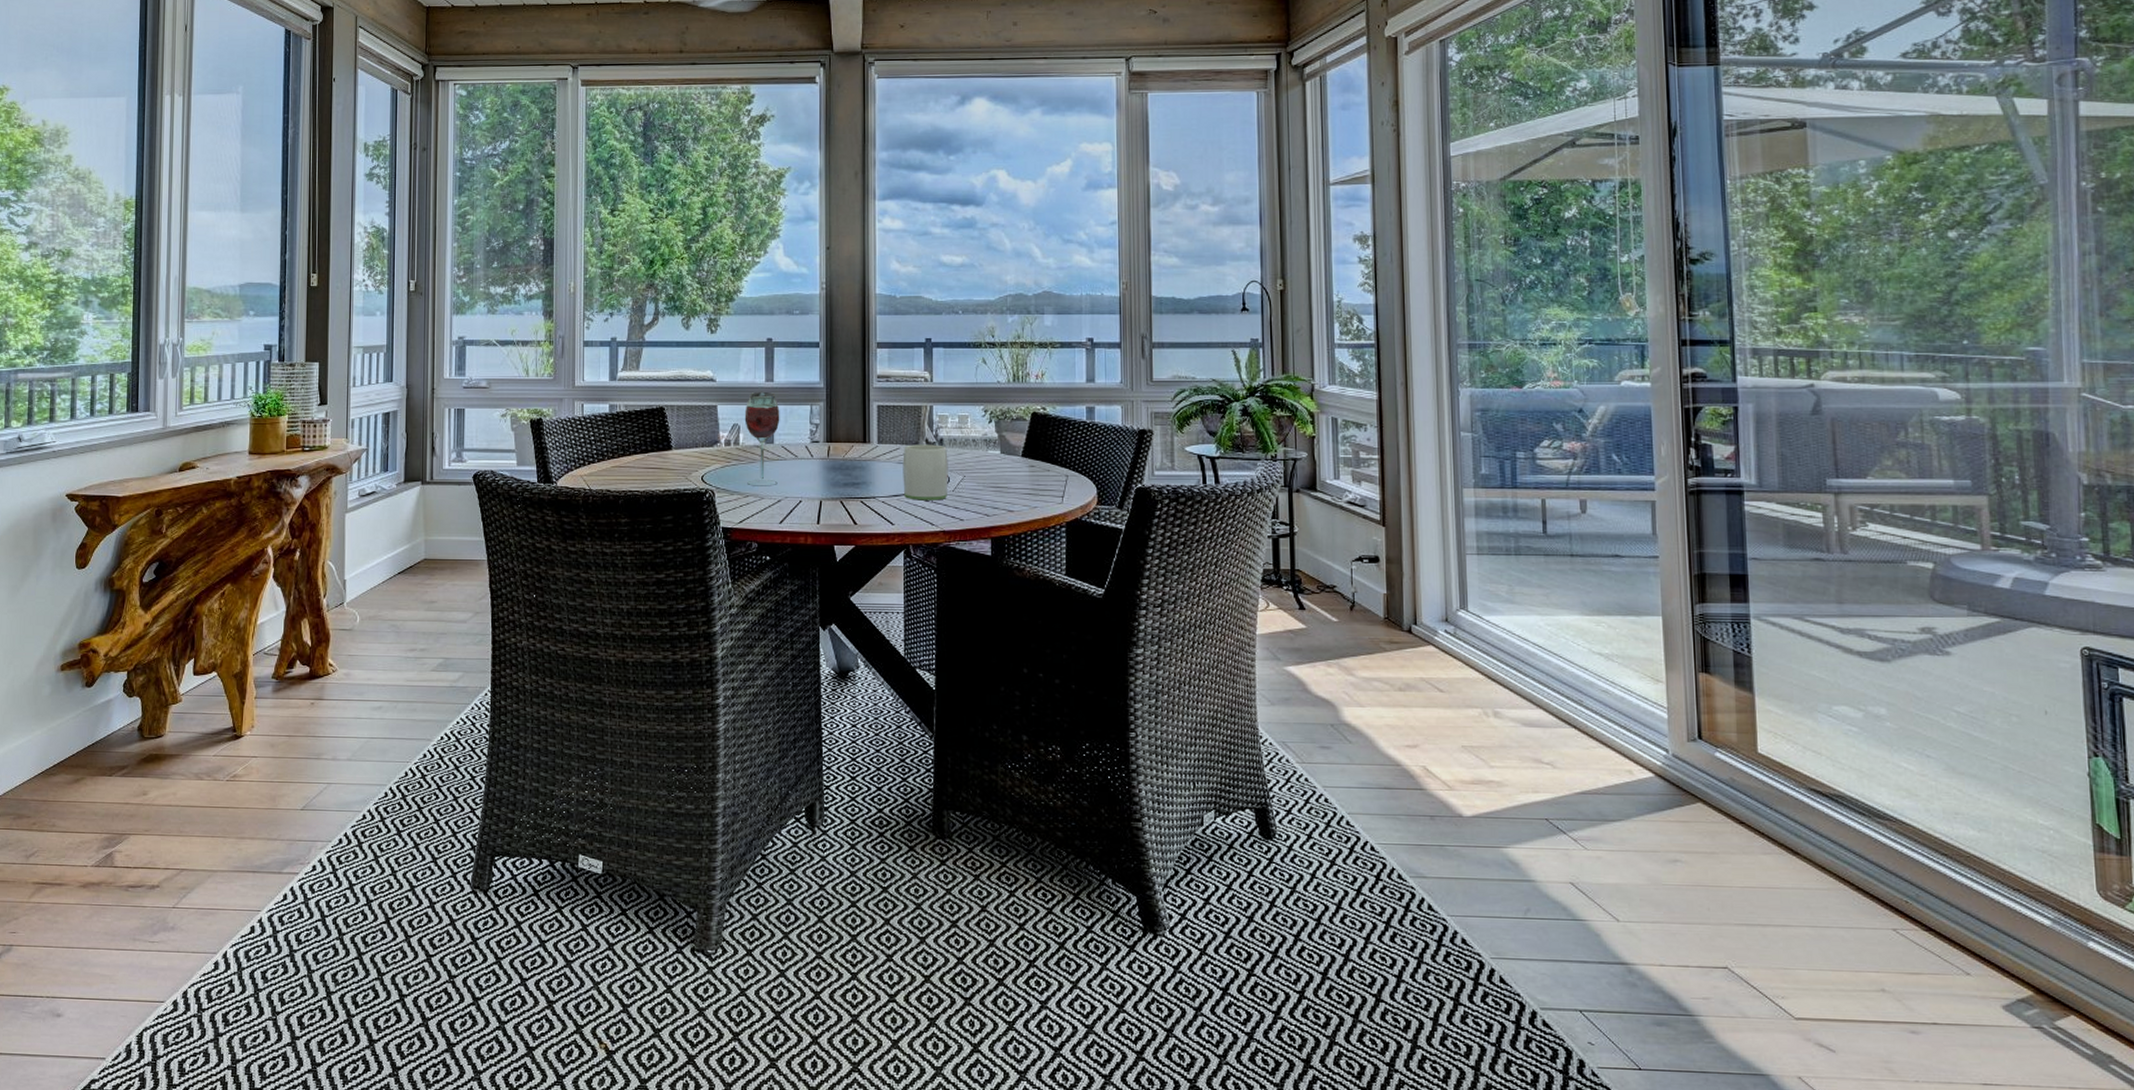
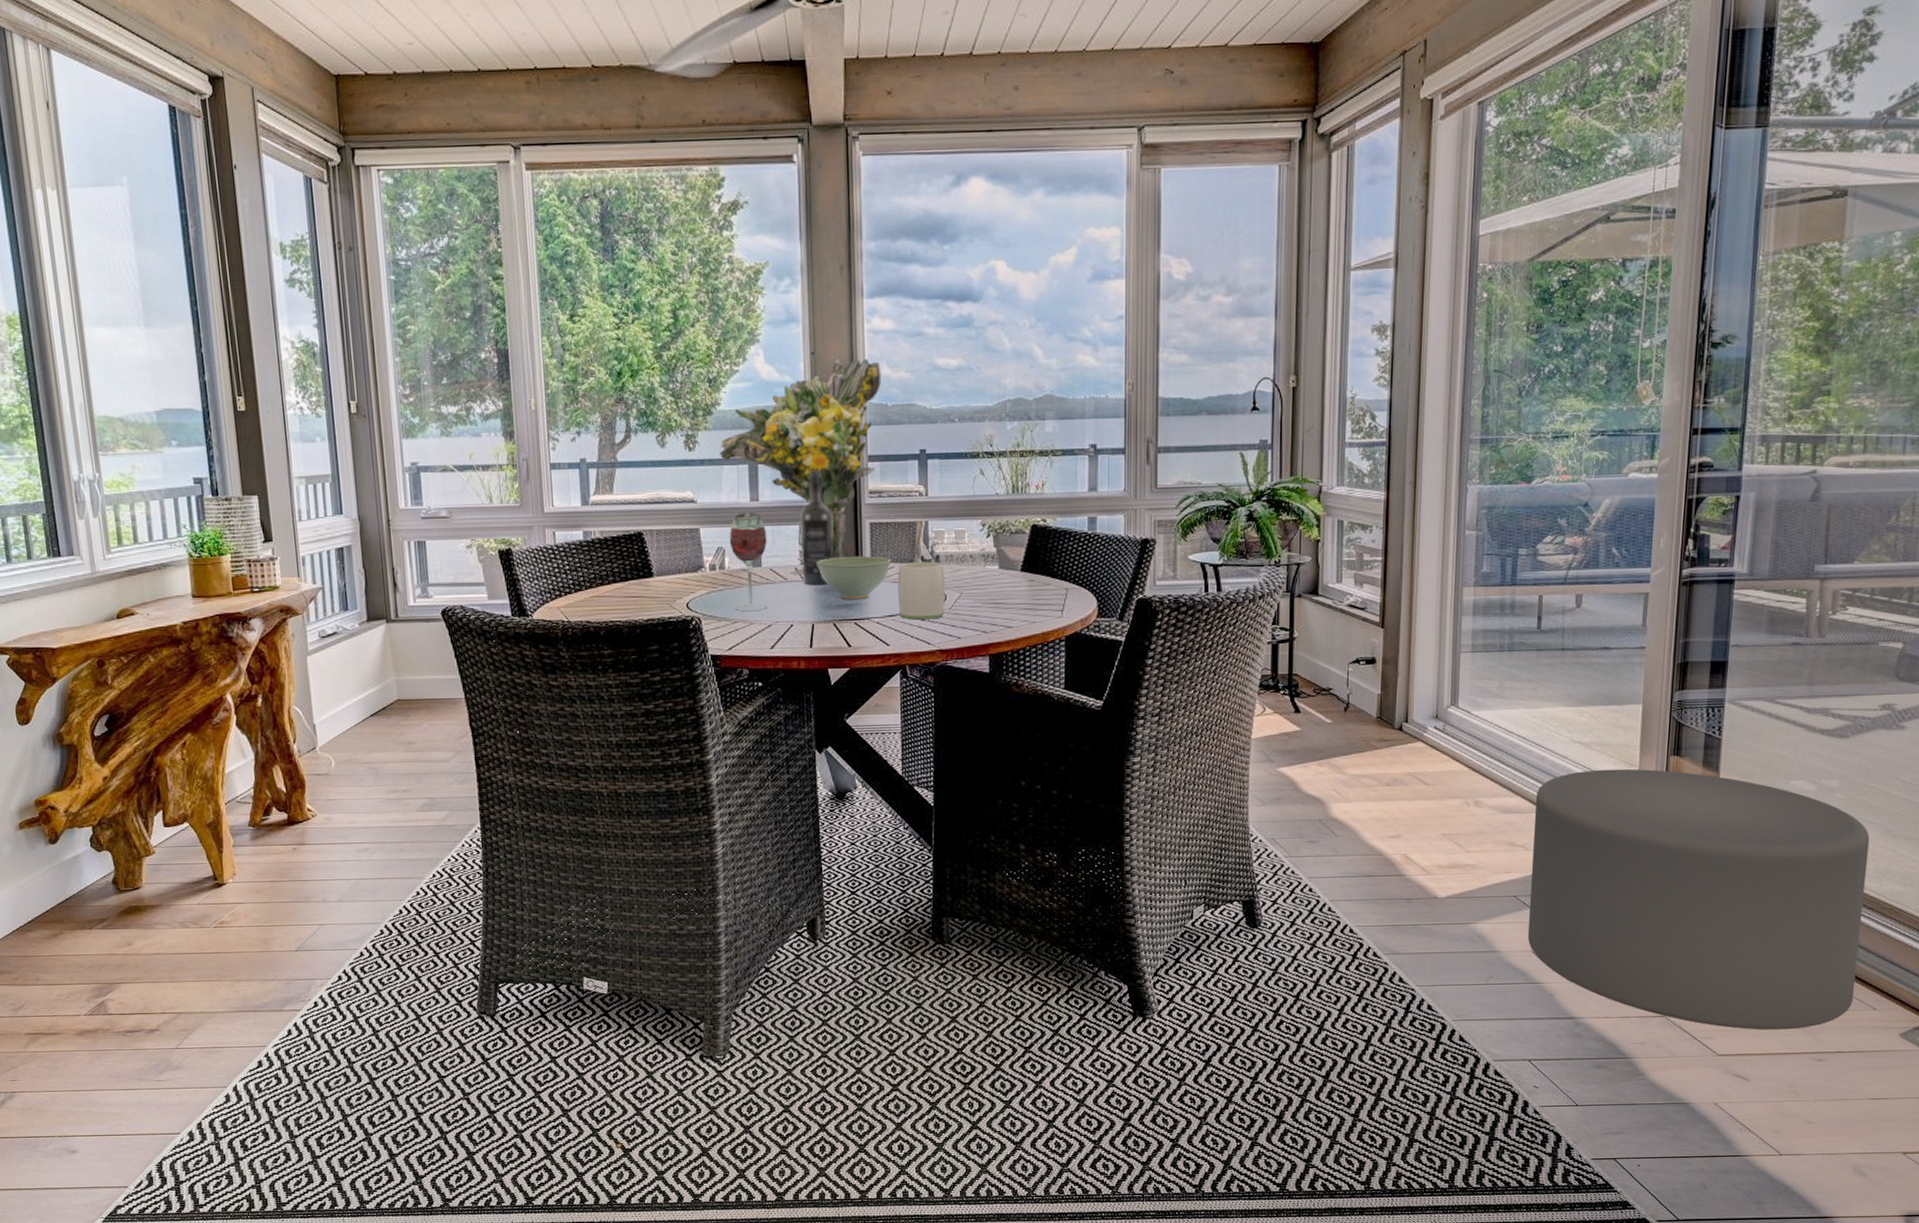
bouquet: none [739,252,891,453] -> present [720,357,881,575]
wine bottle: none [812,355,843,463] -> present [800,471,834,586]
bowl: none [826,436,897,479] -> present [817,556,891,601]
pouf: none [1558,684,1942,993] -> present [1527,768,1870,1030]

